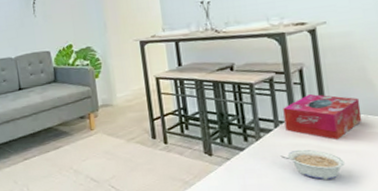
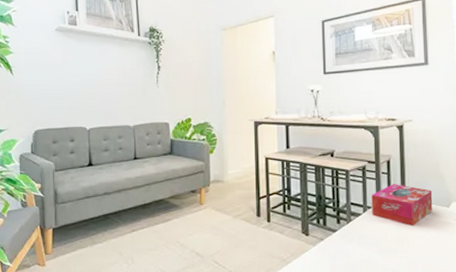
legume: present [280,149,345,180] -> none [366,233,416,262]

